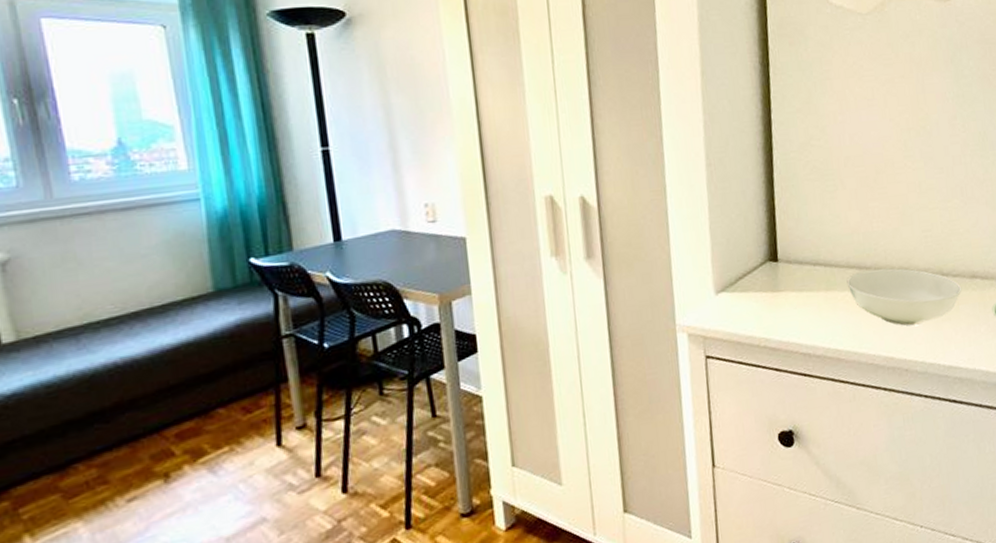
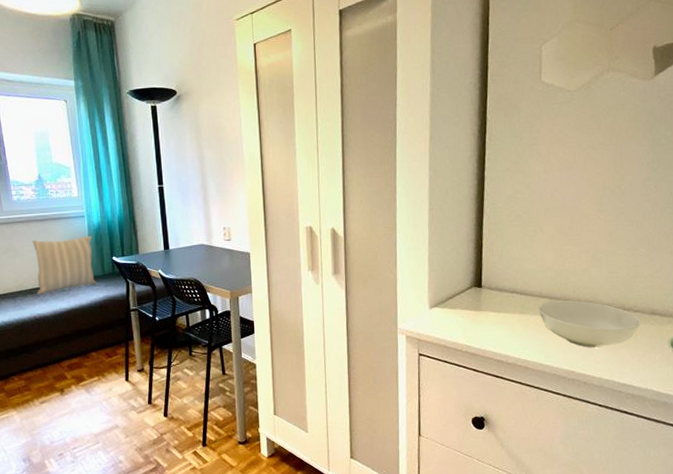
pillow: none [108,227,223,328] -> present [32,235,96,295]

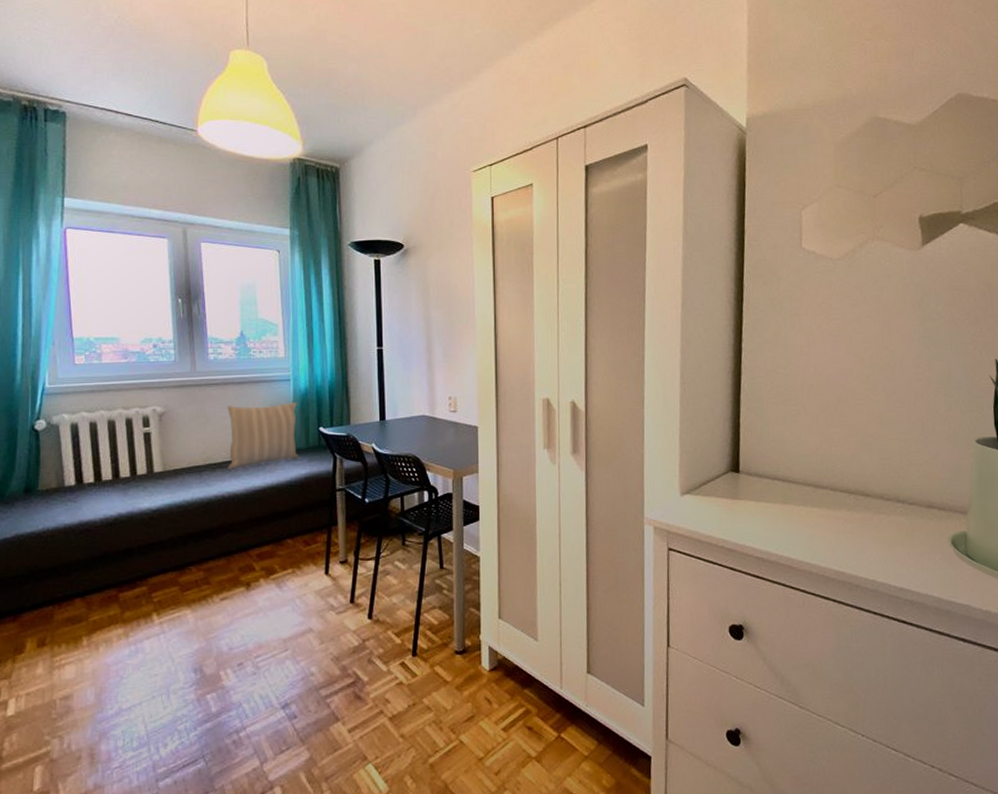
bowl: present [538,300,641,348] -> none [803,489,918,545]

